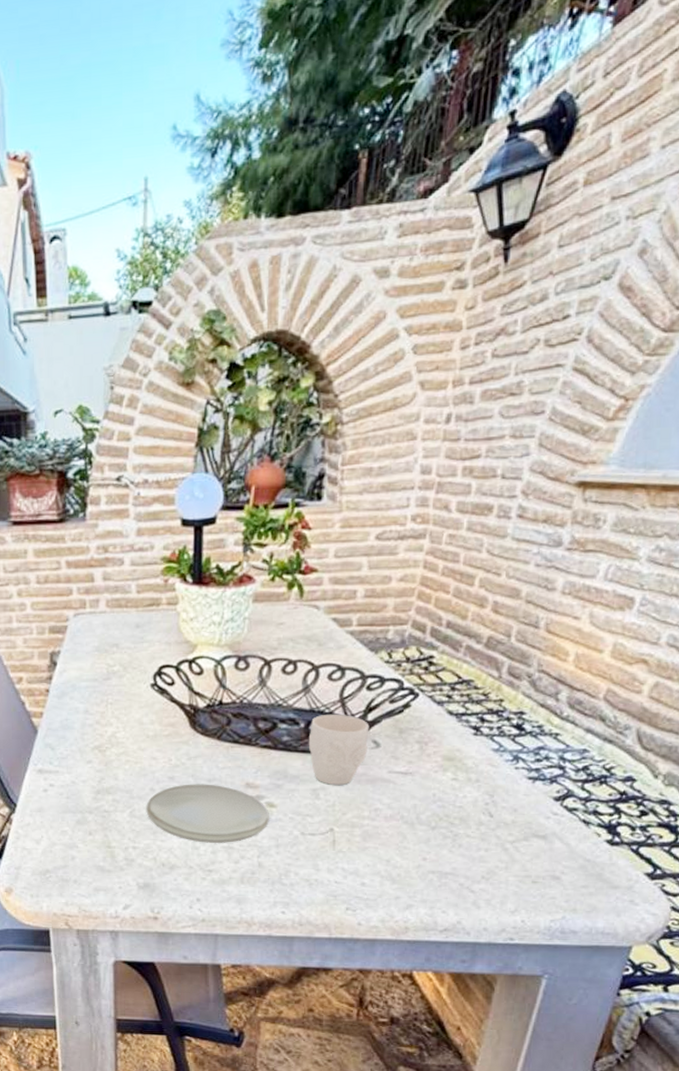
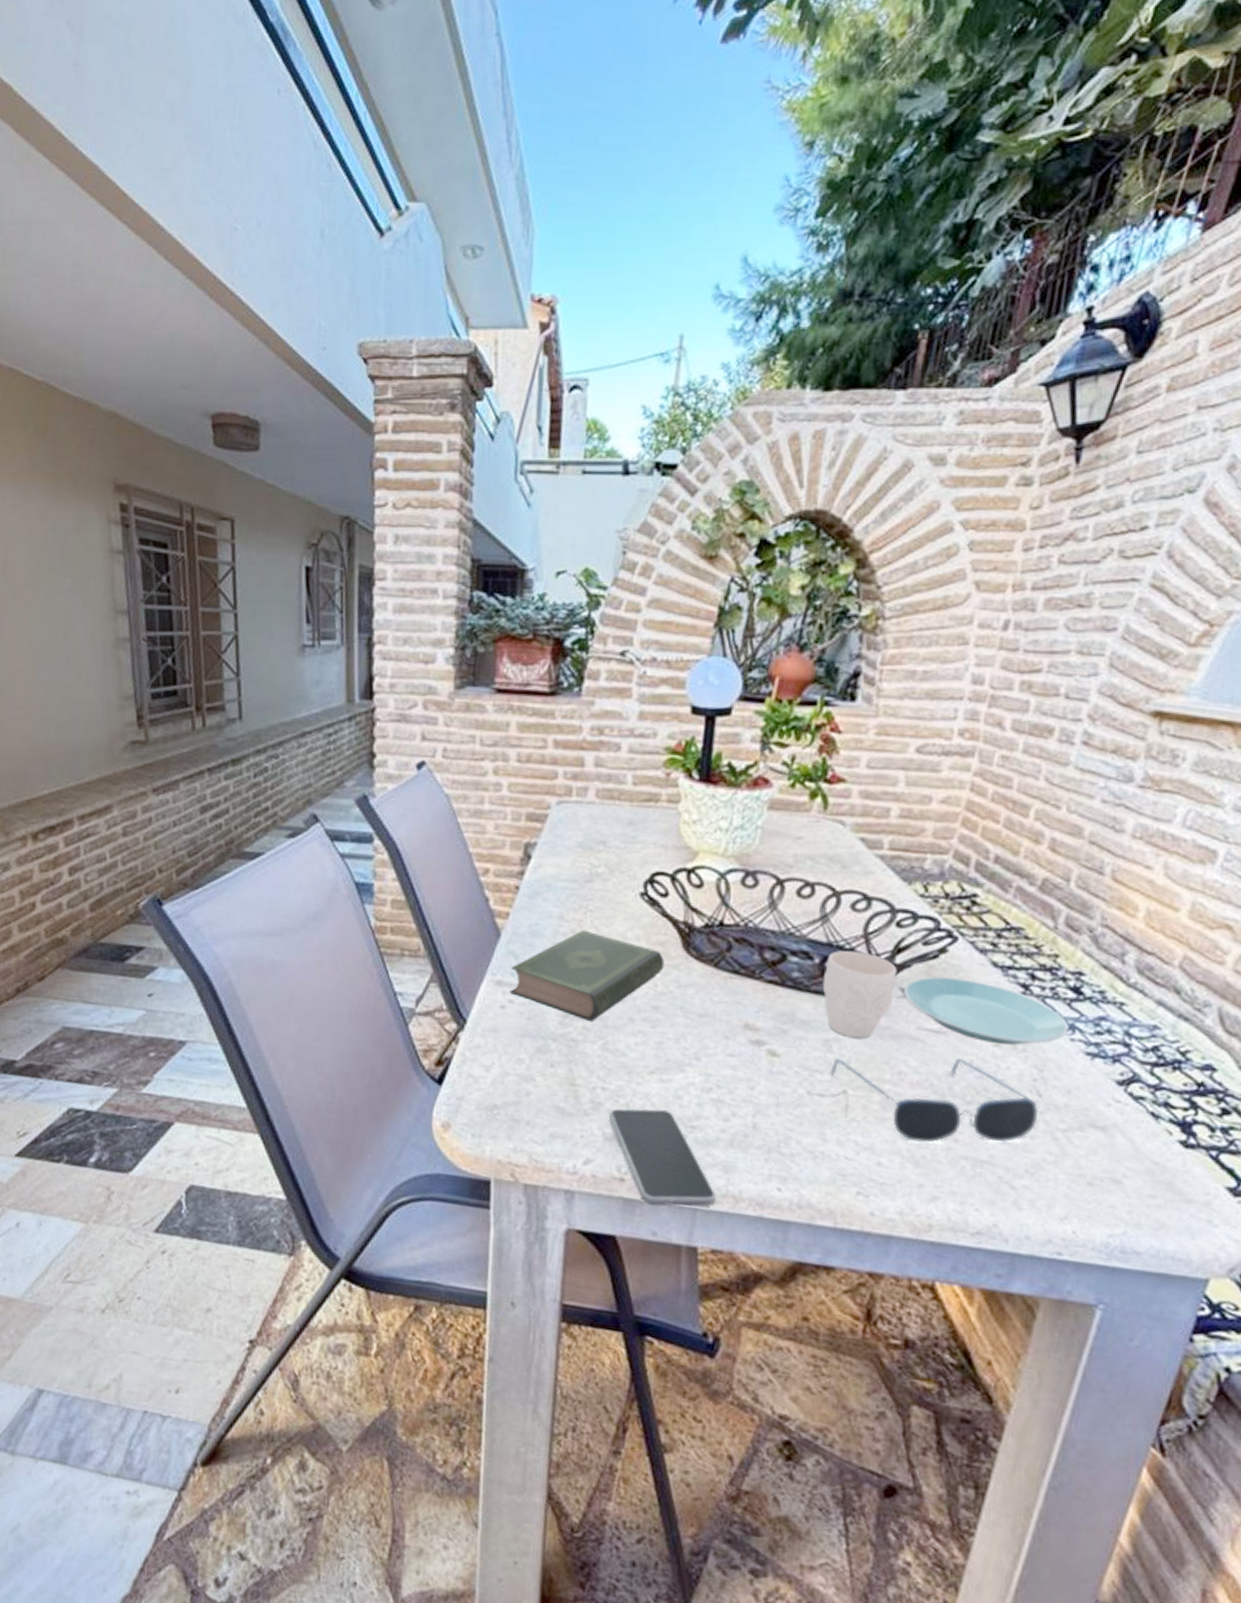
book: none [49,720,176,794] -> present [509,929,665,1021]
mobile phone: none [140,860,232,936] -> present [608,1108,716,1207]
plate: present [146,784,269,843] -> none [621,1017,770,1095]
sunglasses: none [319,793,491,863] -> present [830,1057,1038,1143]
plate: none [375,727,513,777] -> present [903,976,1069,1045]

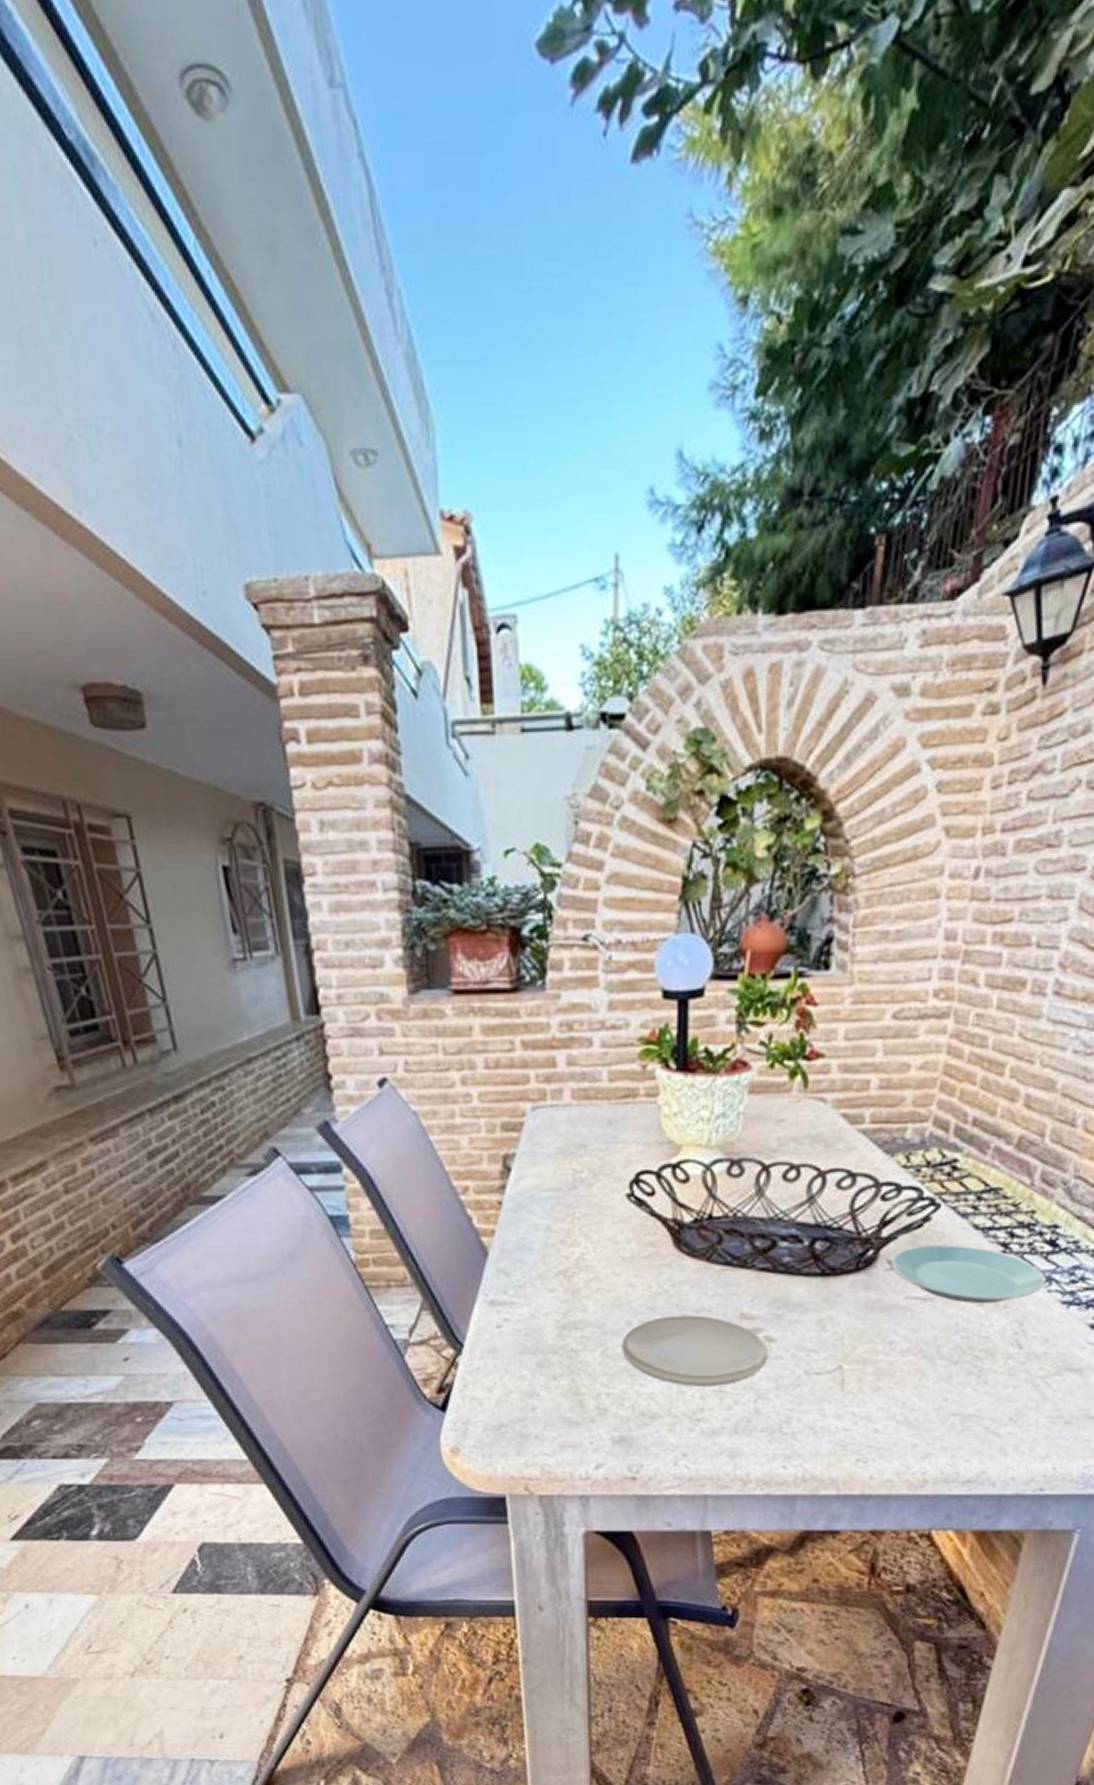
book: present [509,929,665,1021] -> none [503,1238,657,1330]
mobile phone: present [608,1108,716,1207] -> none [615,1407,725,1498]
plate: none [621,1017,770,1095] -> present [621,1315,768,1386]
cup: present [822,950,897,1039] -> none [813,1229,884,1315]
sunglasses: present [830,1057,1038,1143] -> none [825,1322,1020,1405]

